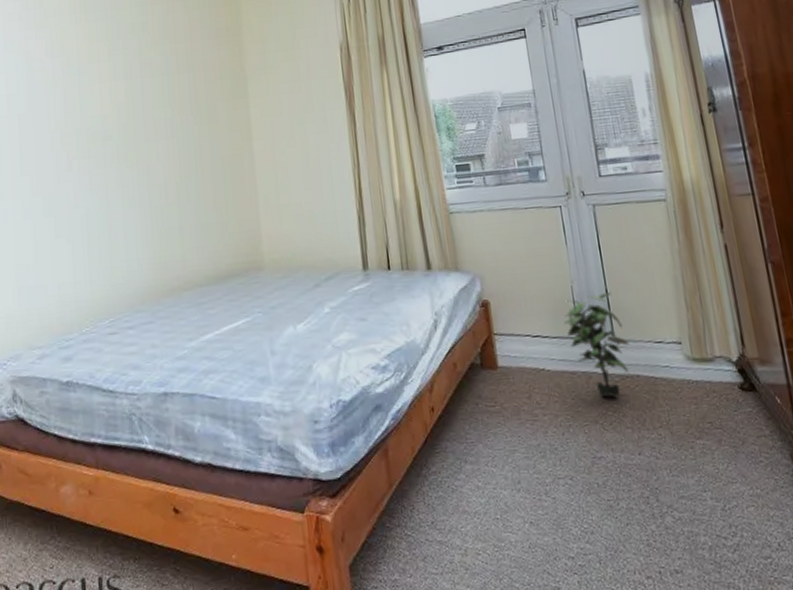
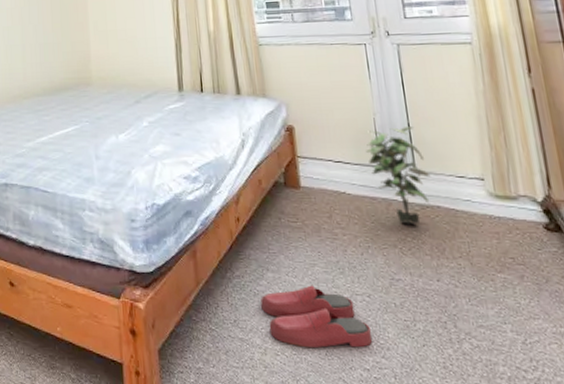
slippers: none [459,473,576,543] -> present [260,285,372,349]

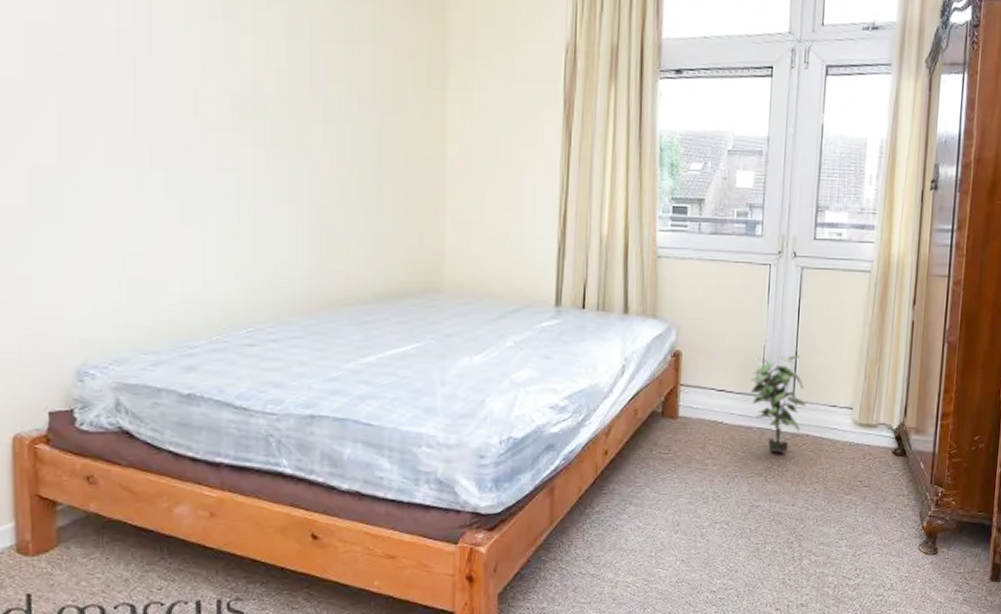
slippers: present [260,285,372,349] -> none [618,516,723,578]

